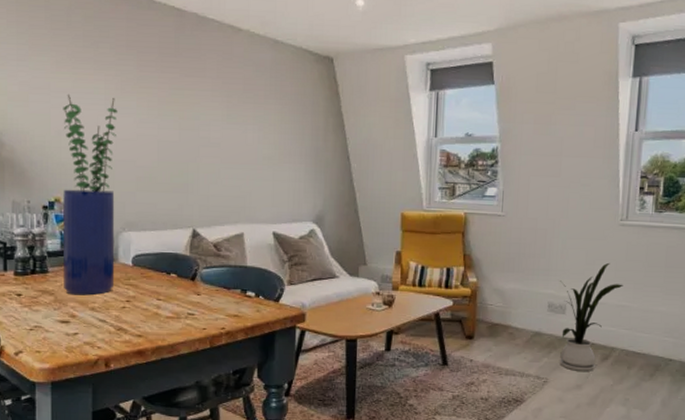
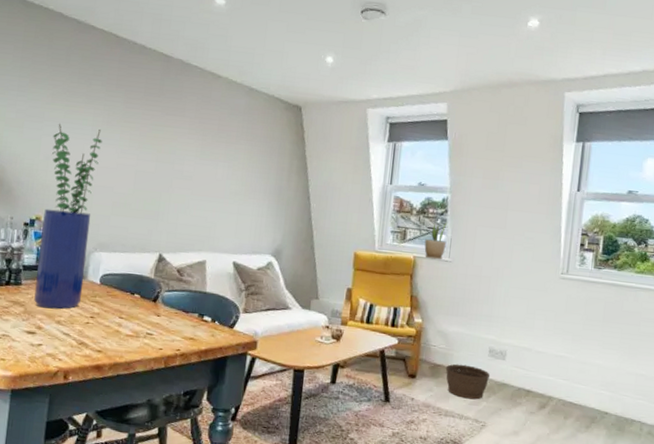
potted plant: none [475,174,499,215] -> present [424,222,448,260]
basket: none [503,321,551,356] -> present [445,364,491,400]
house plant: present [559,262,623,372] -> none [497,313,562,419]

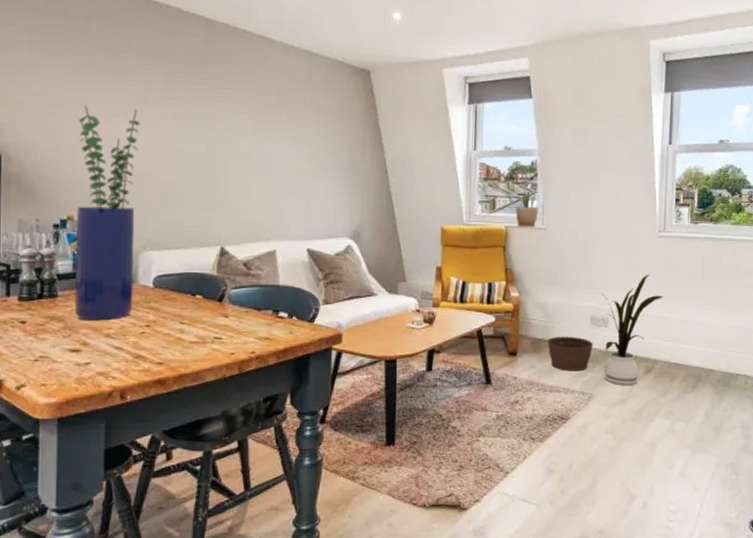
house plant: none [497,313,562,419] -> present [602,274,663,385]

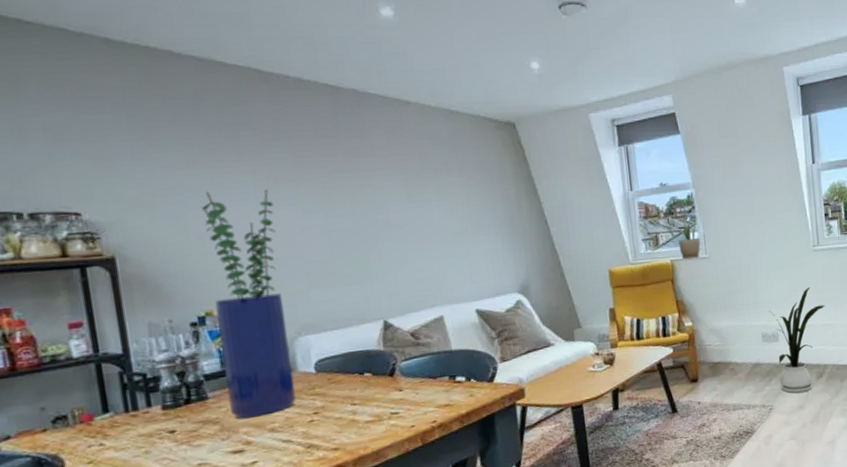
basket: present [547,336,594,371] -> none [724,355,768,389]

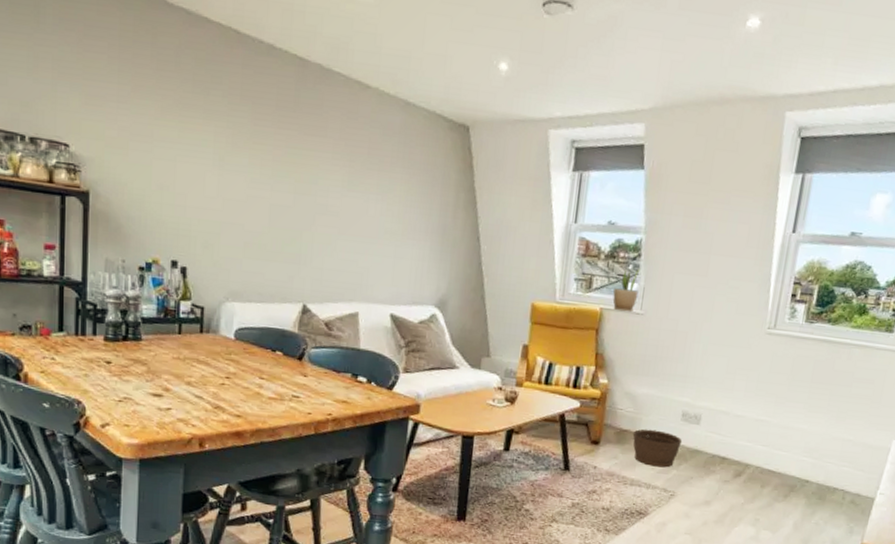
vase: present [201,190,297,419] -> none [158,144,227,369]
basket: none [724,355,768,389] -> present [632,429,683,468]
house plant: present [769,286,825,394] -> none [688,373,765,488]

